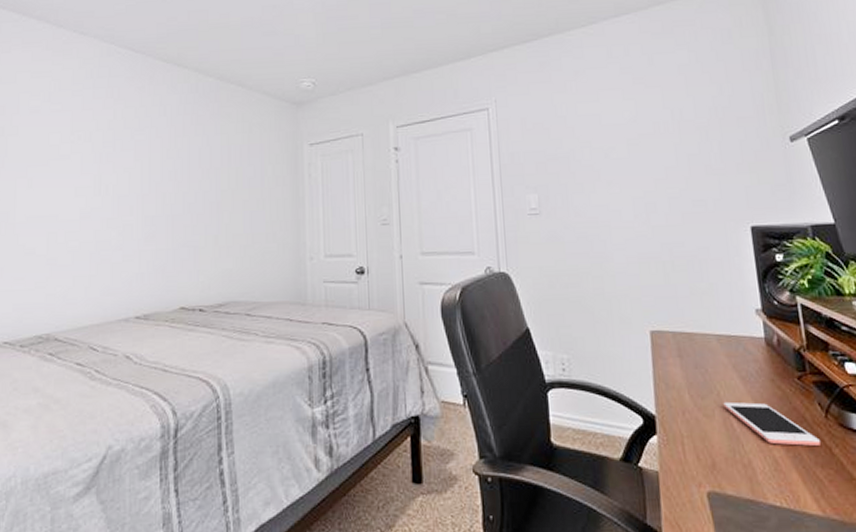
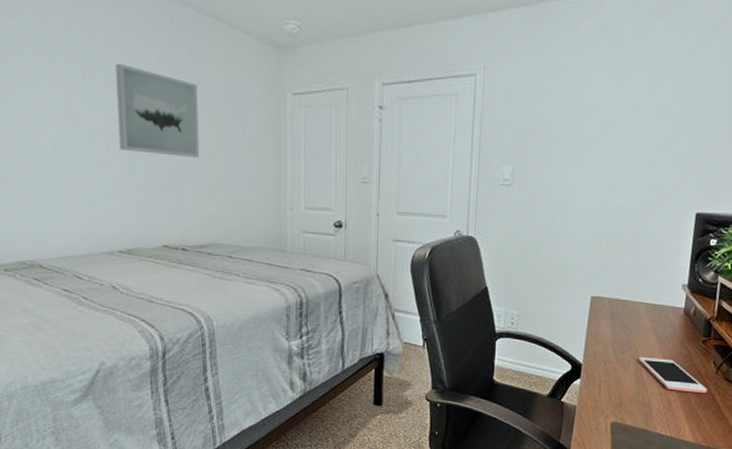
wall art: none [143,132,220,215] -> present [115,63,200,158]

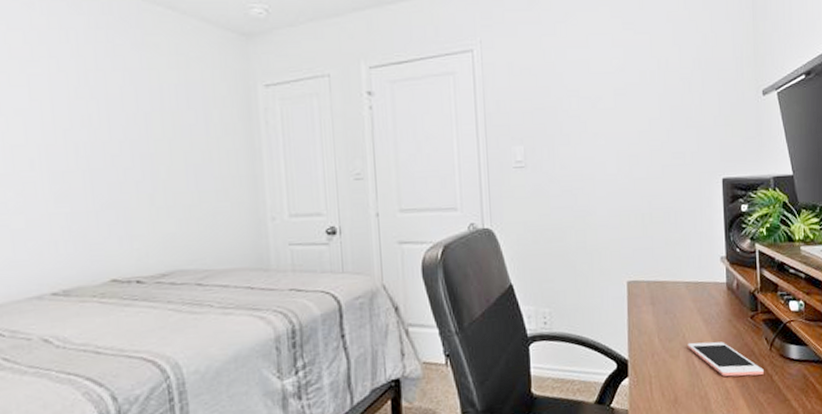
wall art: present [115,63,200,158] -> none [39,64,154,170]

